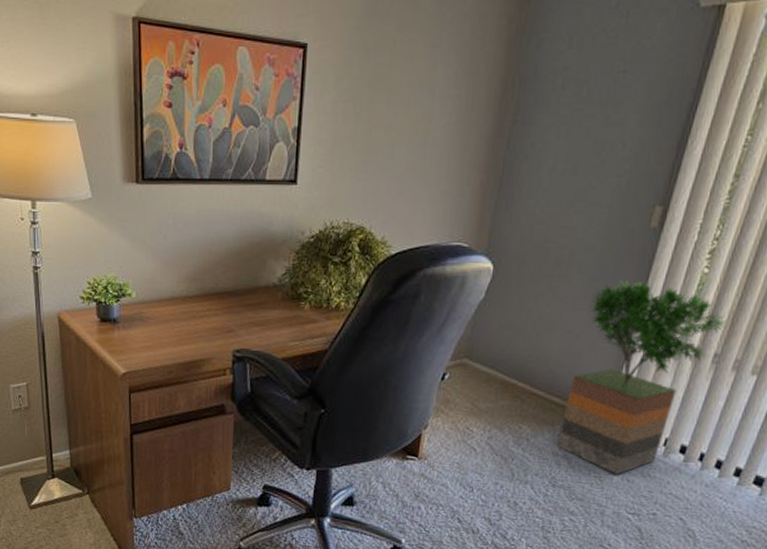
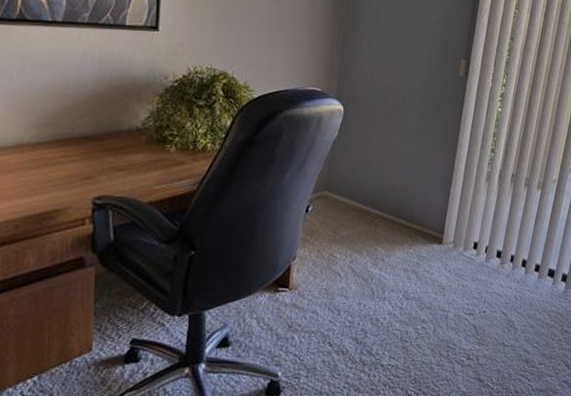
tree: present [557,279,727,474] -> none [406,118,517,281]

